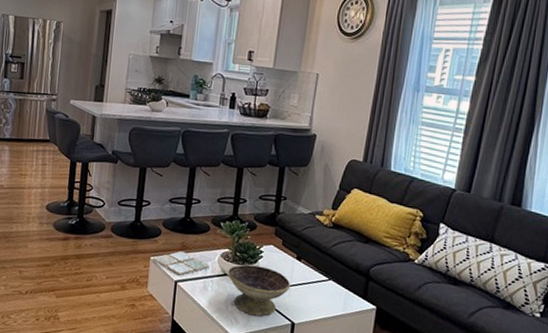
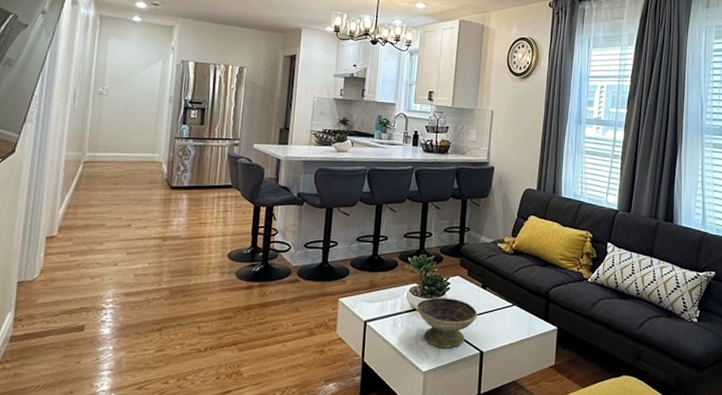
drink coaster: present [152,250,210,276] -> none [341,289,399,315]

